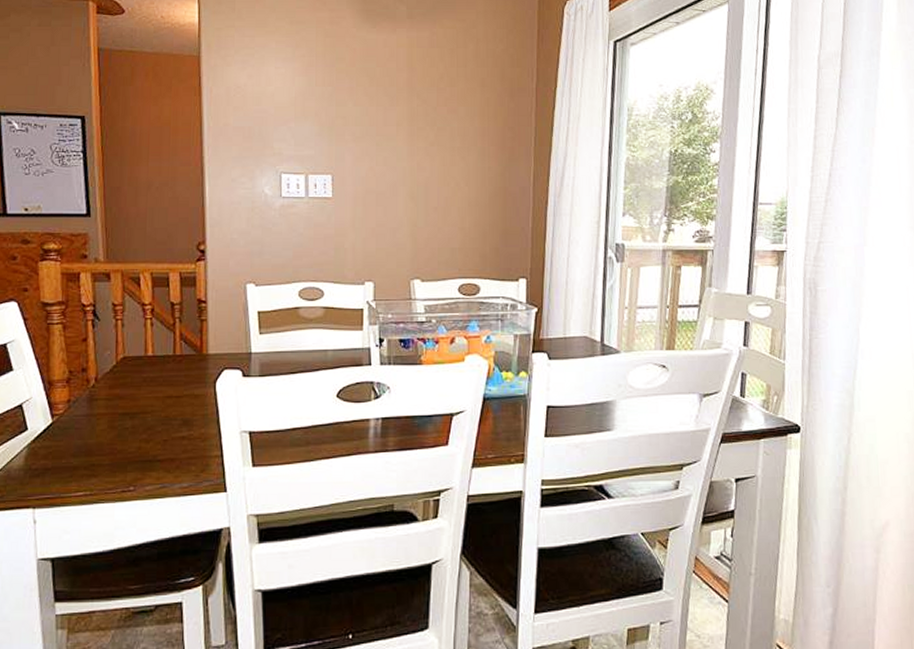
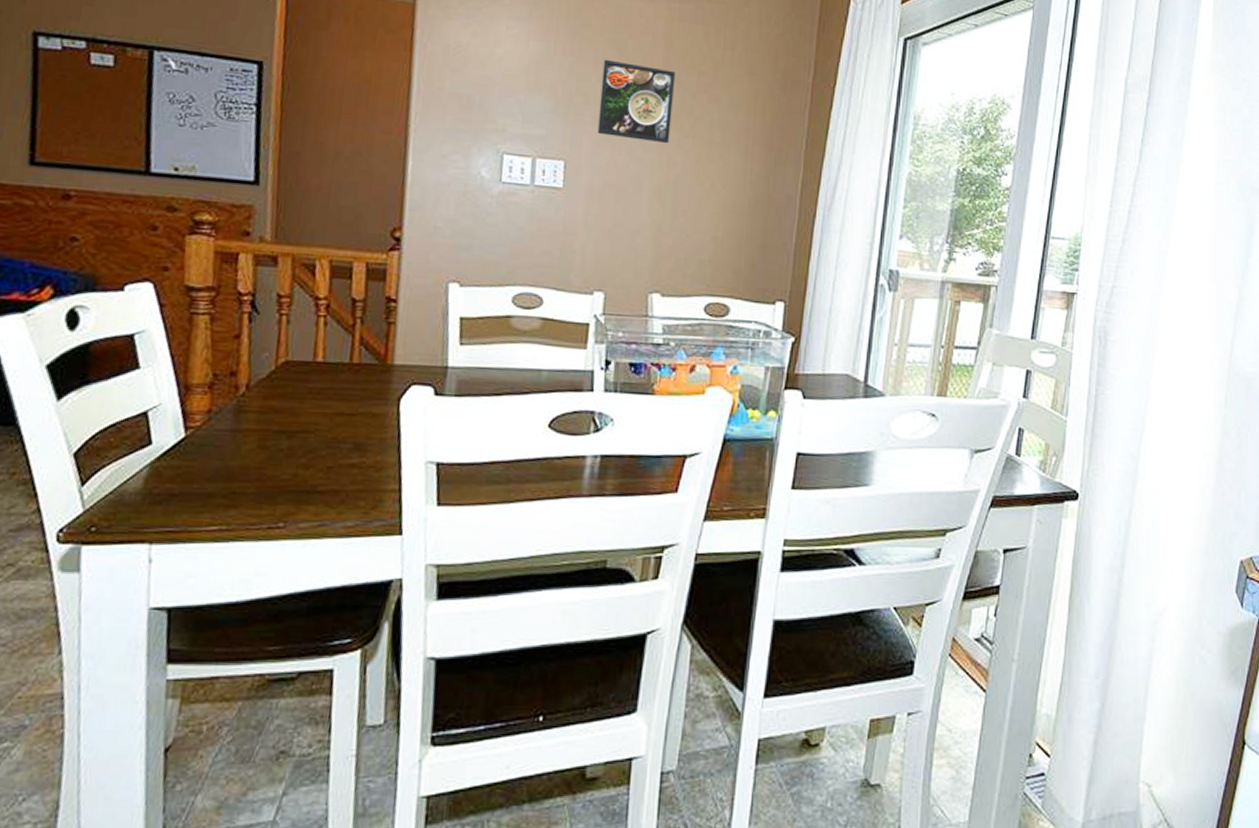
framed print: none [357,86,418,153] -> present [597,59,675,144]

